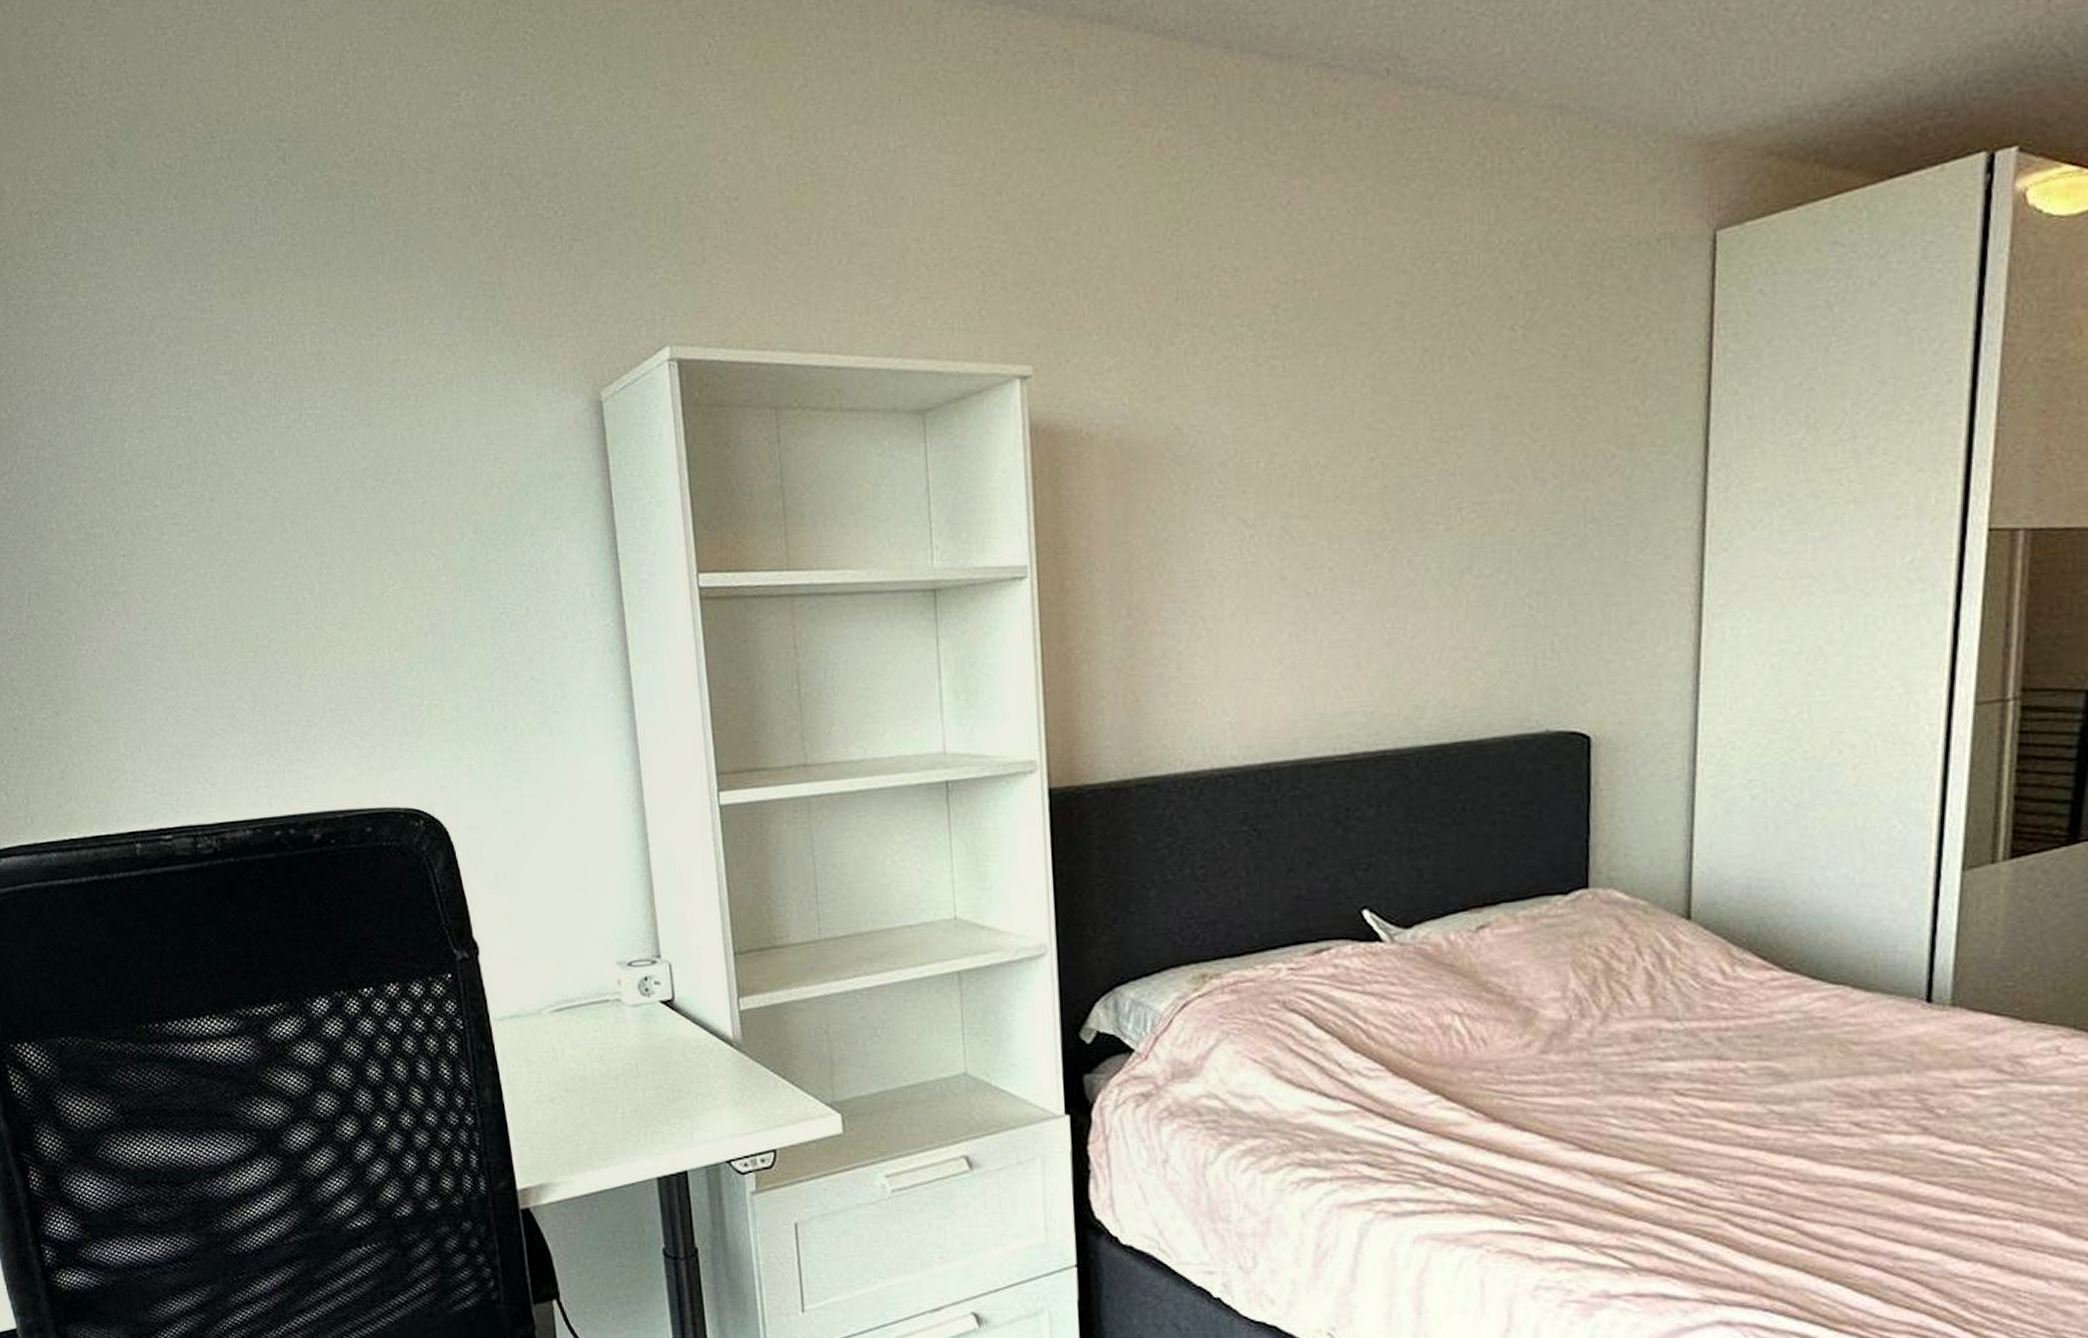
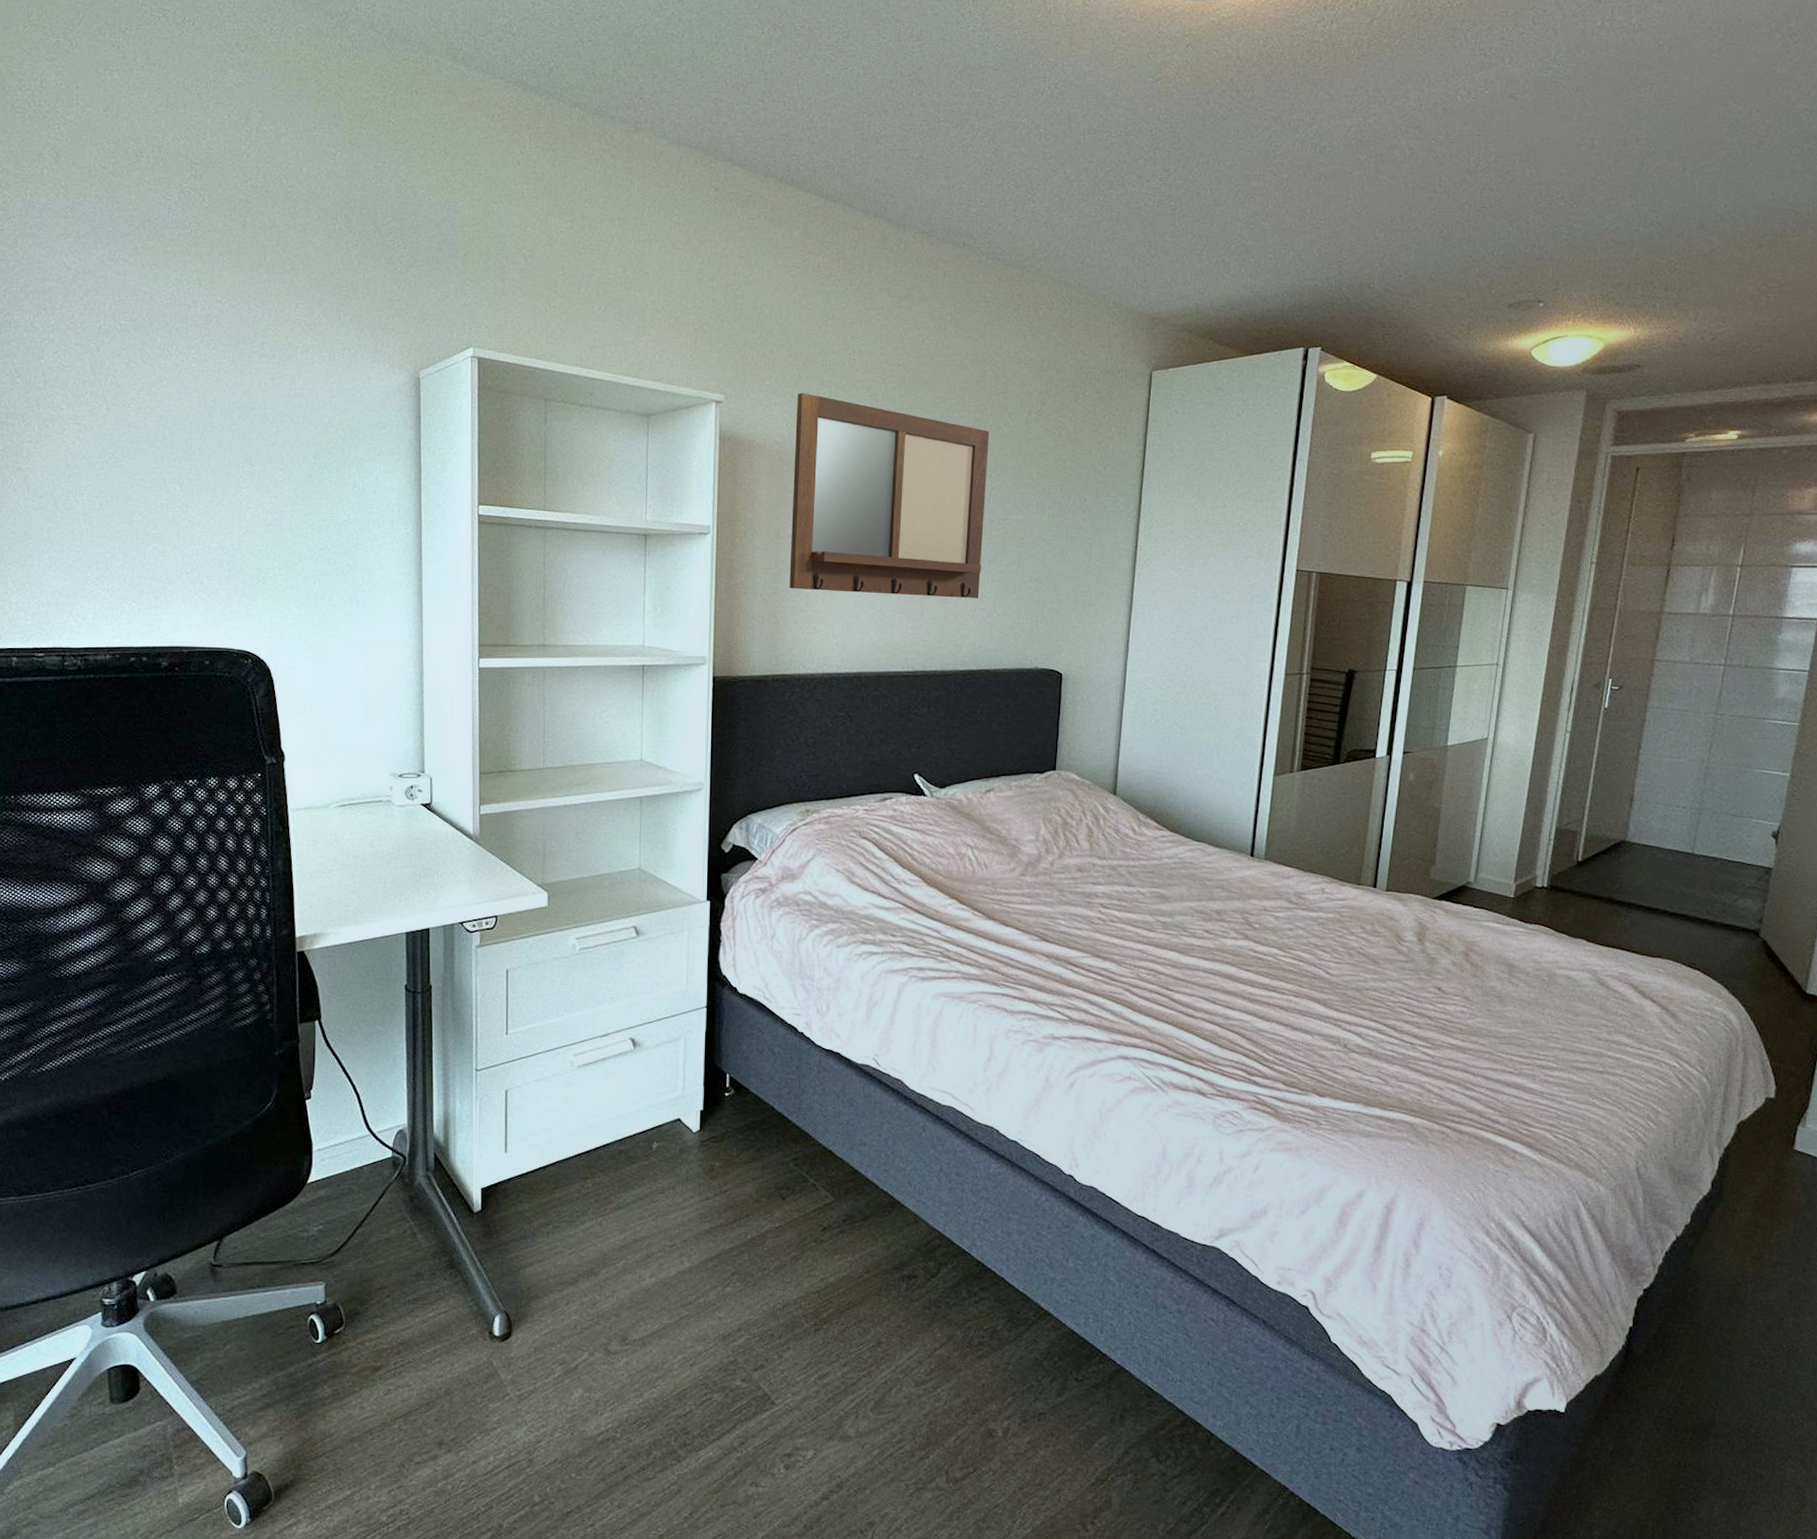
writing board: none [1141,345,1449,648] -> present [789,392,990,598]

